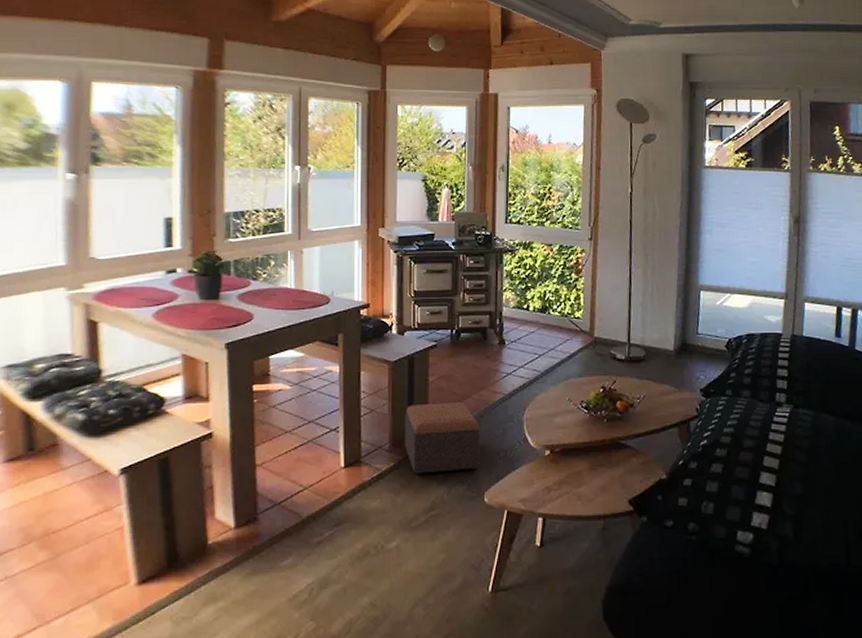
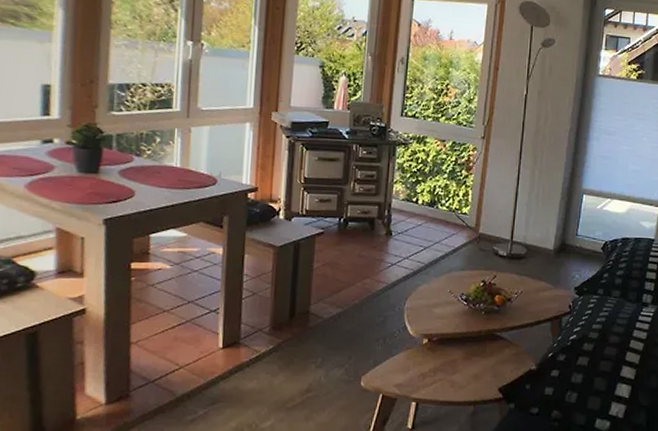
footstool: present [405,402,480,474] -> none [285,289,361,357]

